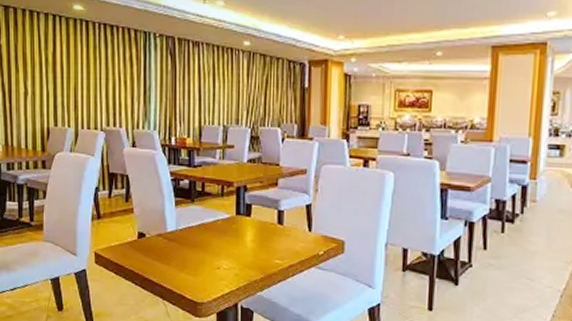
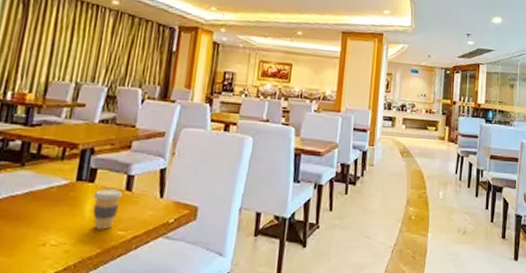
coffee cup: none [251,222,276,258] -> present [92,189,123,230]

